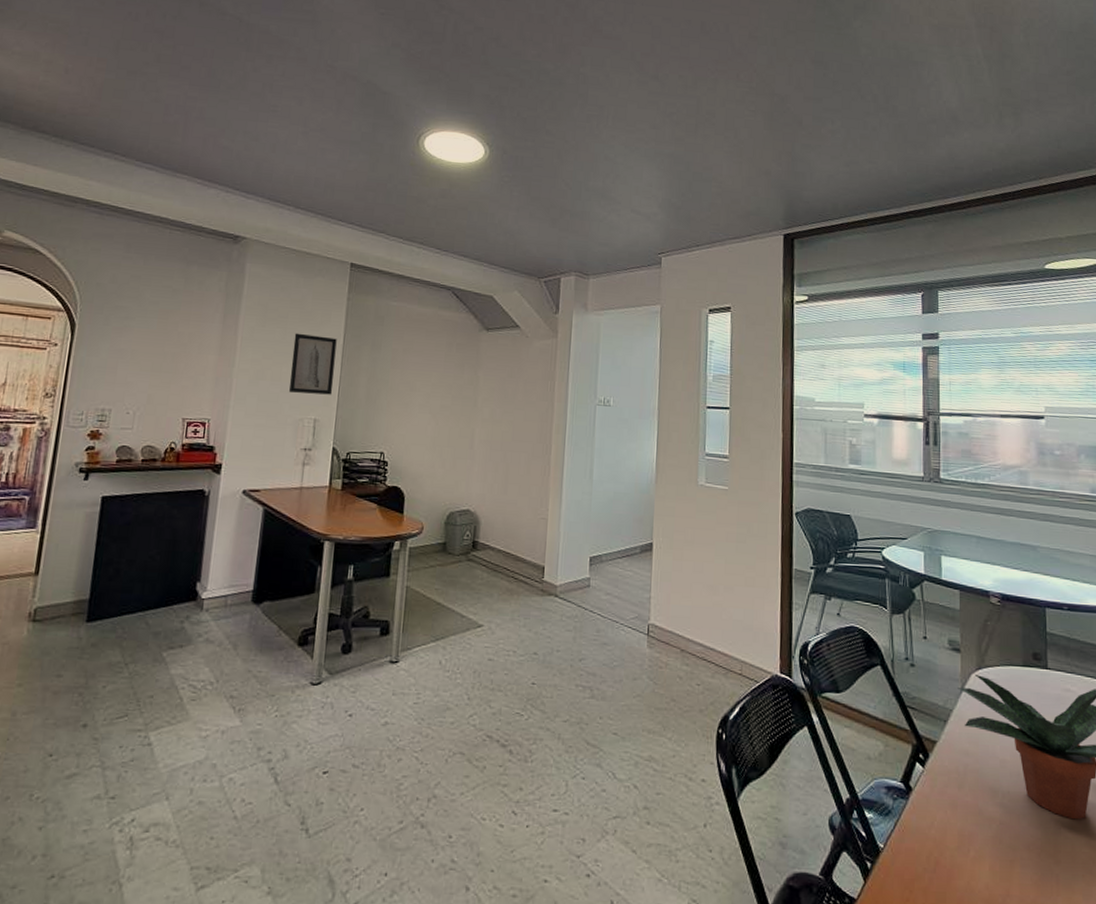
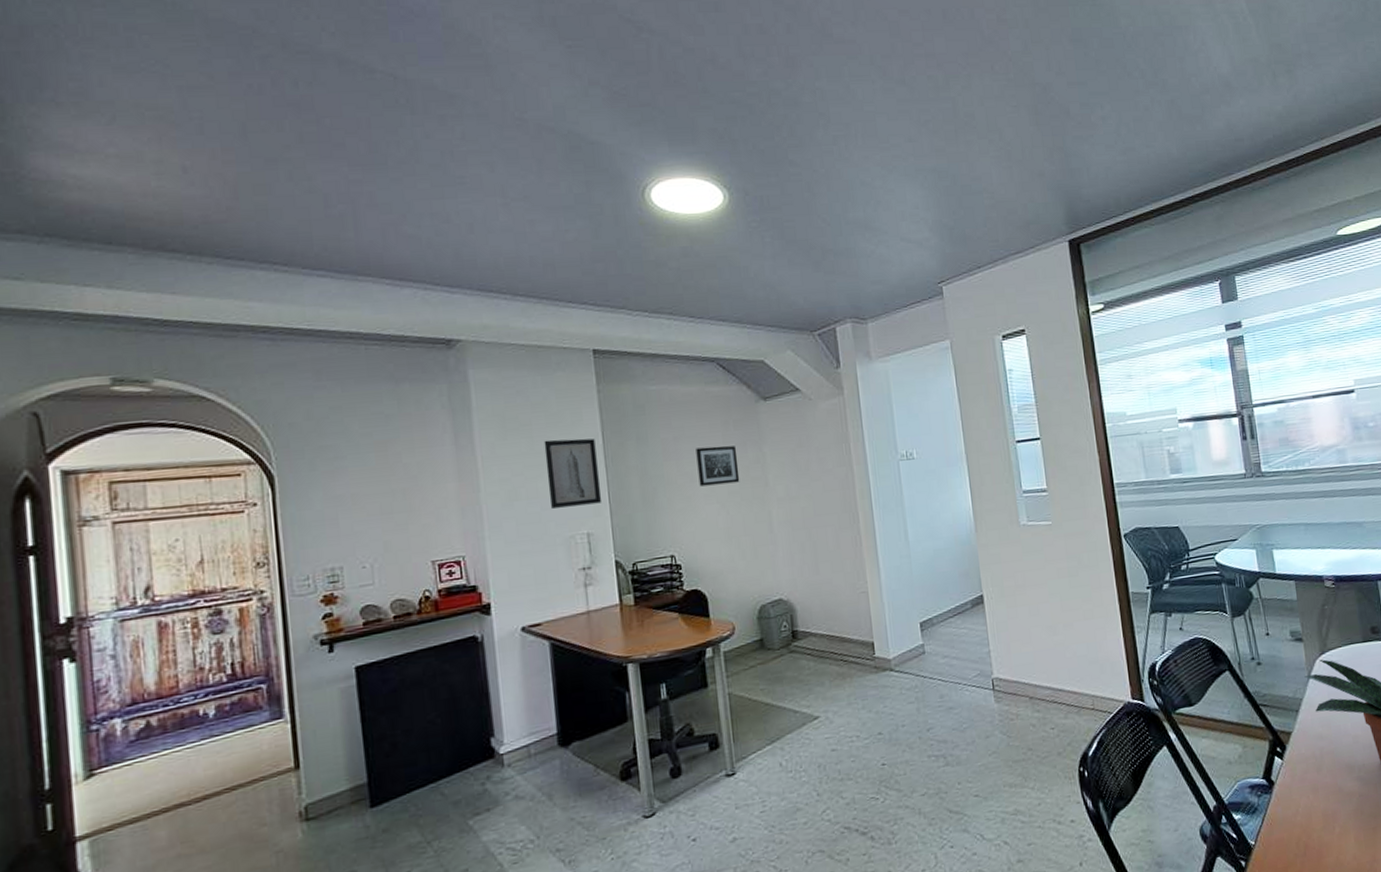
wall art: none [417,362,455,399] -> present [696,445,740,487]

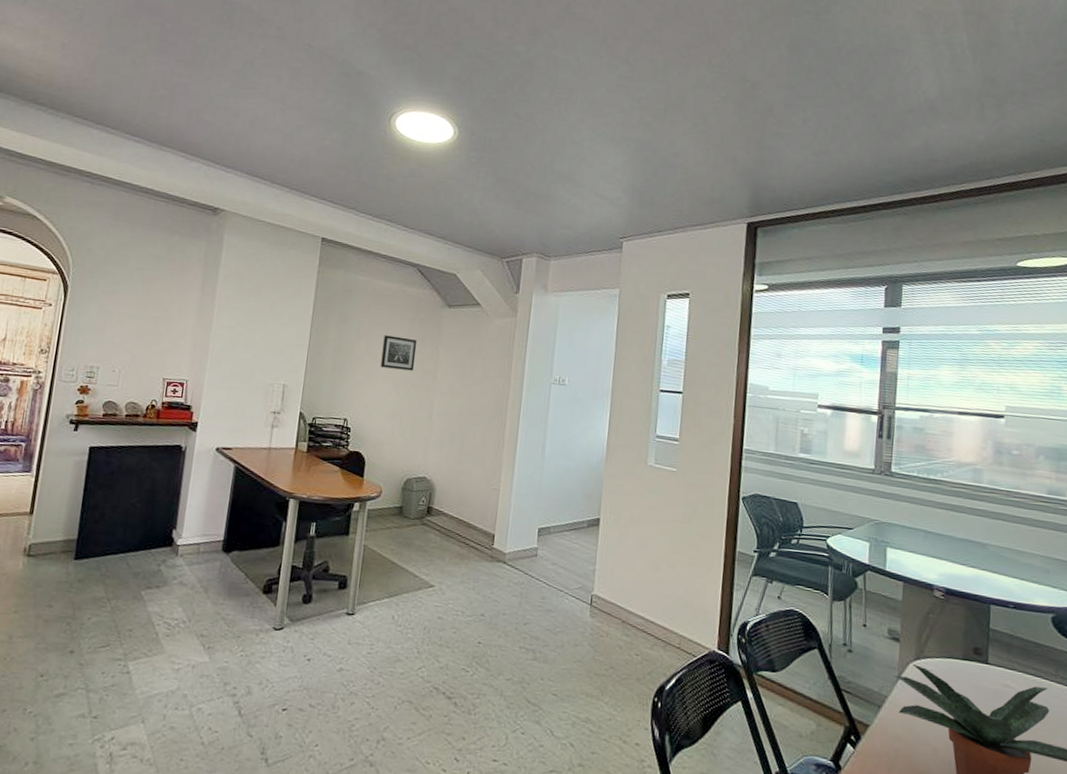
wall art: present [544,438,602,508] -> none [261,302,307,363]

